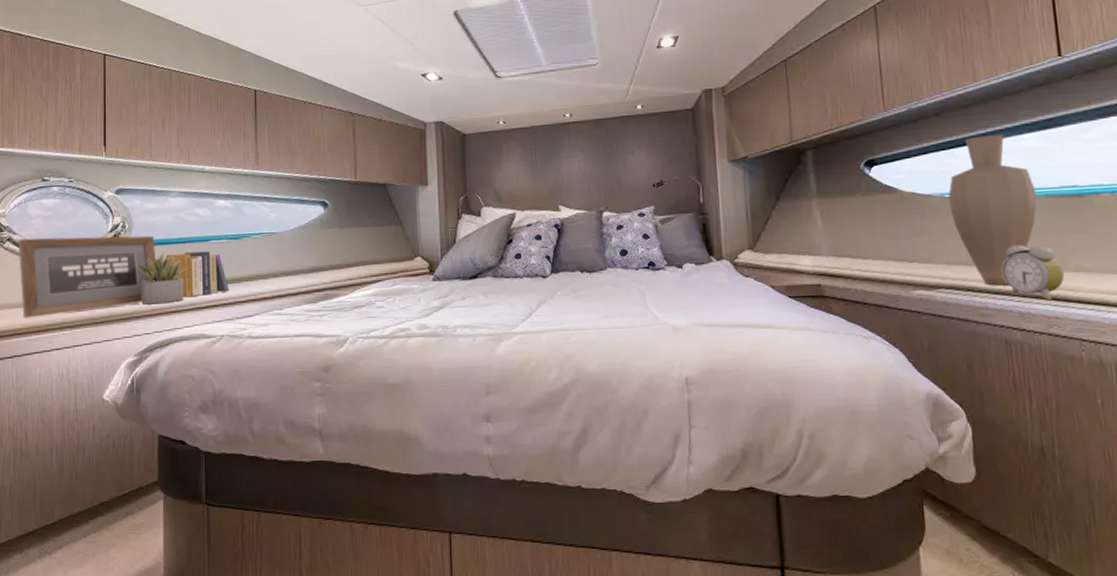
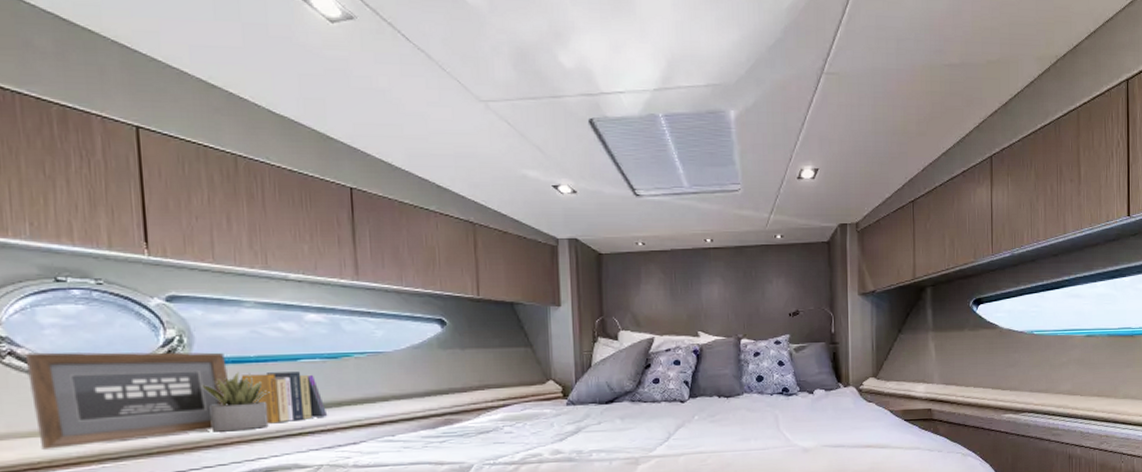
vase: present [948,135,1037,286] -> none [1037,282,1101,410]
alarm clock: present [1001,245,1065,301] -> none [1070,376,1115,422]

